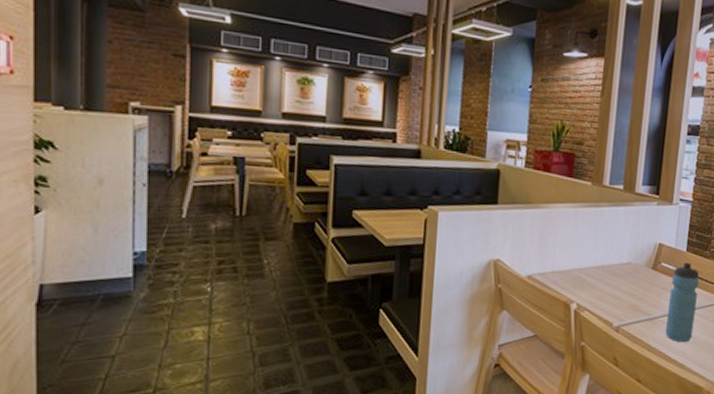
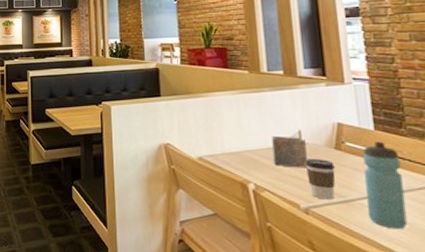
napkin holder: none [598,248,630,288] -> present [272,129,308,168]
coffee cup: none [624,278,649,318] -> present [304,159,336,200]

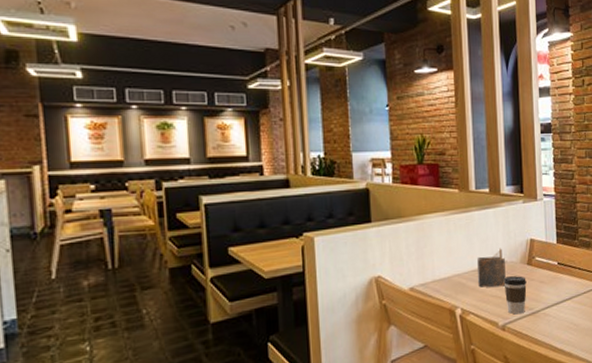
water bottle: present [362,141,408,229] -> none [547,253,575,331]

